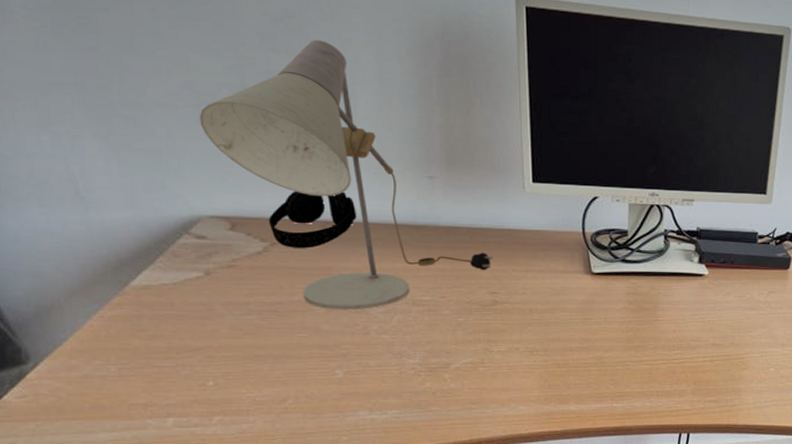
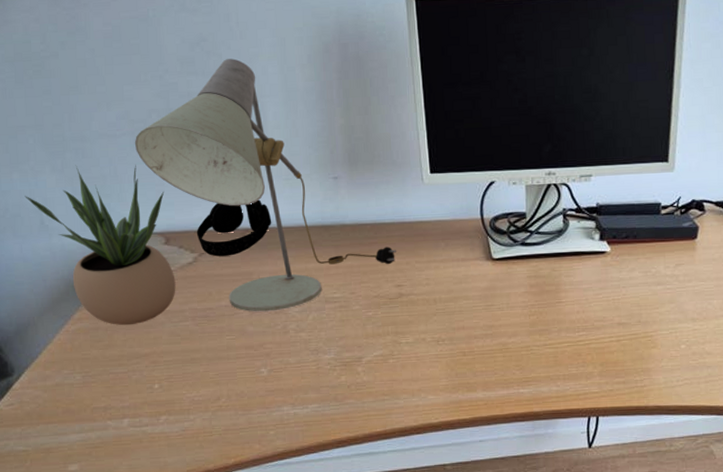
potted plant: none [56,133,241,315] -> present [24,165,176,326]

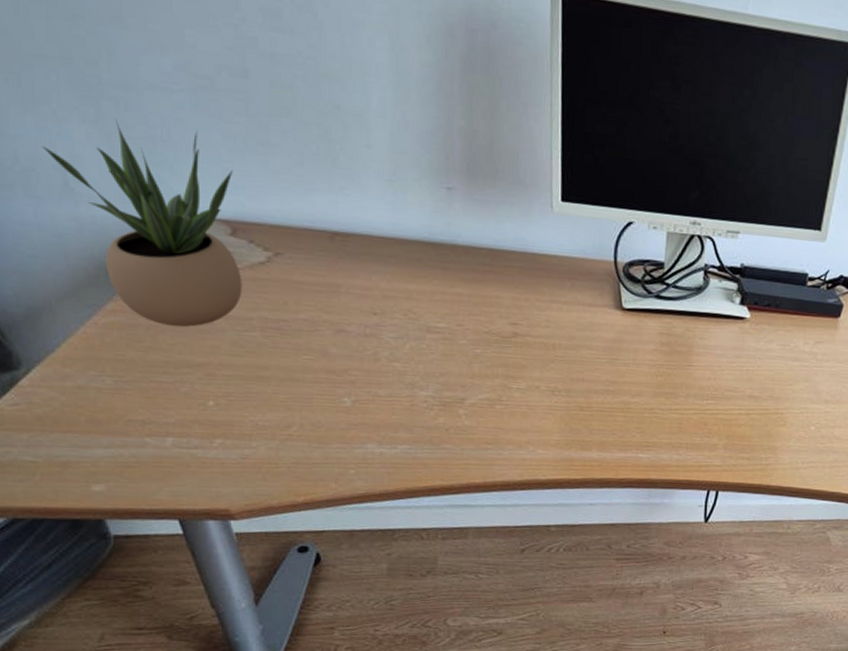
desk lamp: present [134,58,397,312] -> none [196,20,516,334]
headphones: present [196,199,272,257] -> none [272,195,368,262]

